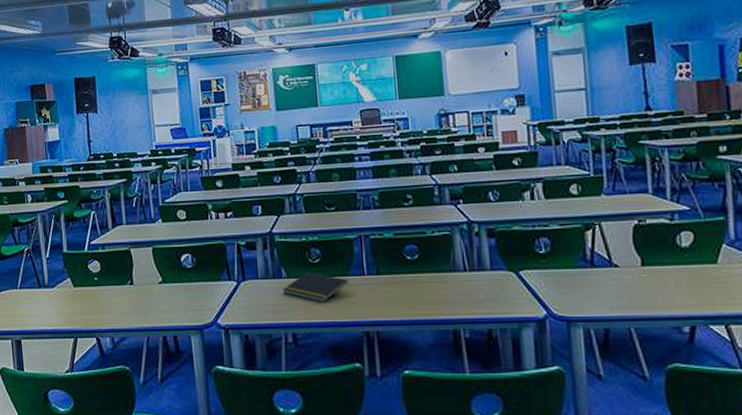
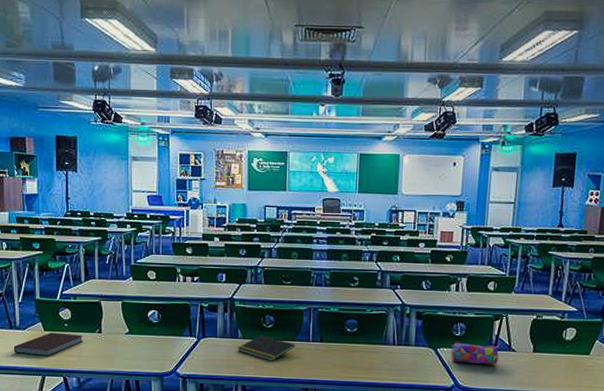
notebook: none [43,287,114,315] -> present [13,332,83,356]
pencil case: none [536,261,599,287] -> present [451,342,499,365]

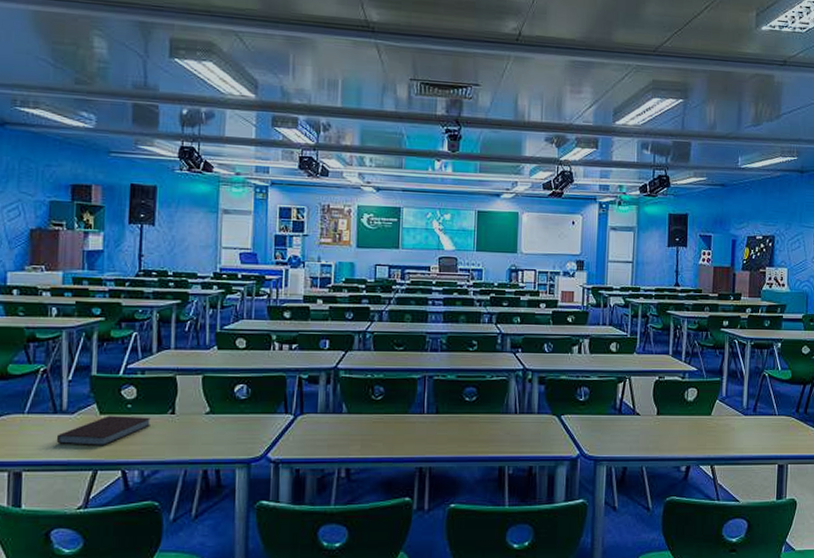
notepad: present [237,335,295,361] -> none [341,409,408,438]
pencil case: present [451,342,499,365] -> none [575,408,624,431]

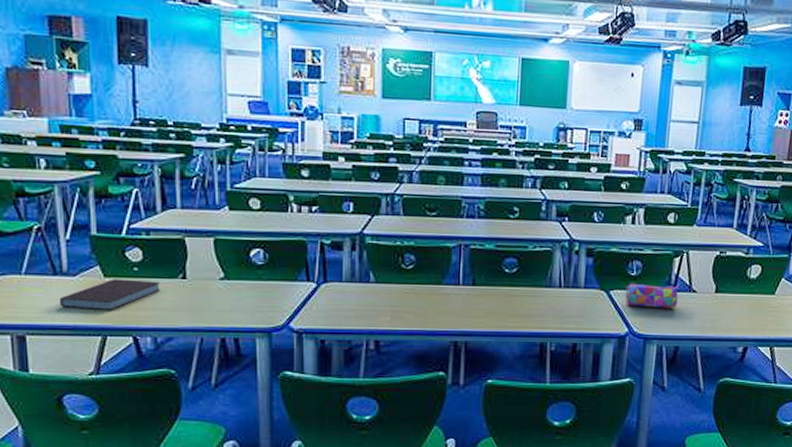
pencil case: none [575,408,624,431] -> present [625,283,679,309]

